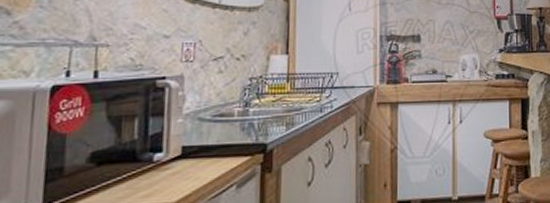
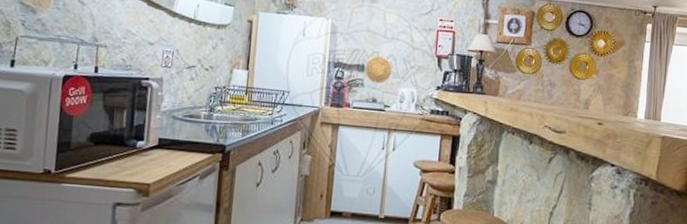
decorative plate: none [421,23,450,53] -> present [365,55,392,83]

